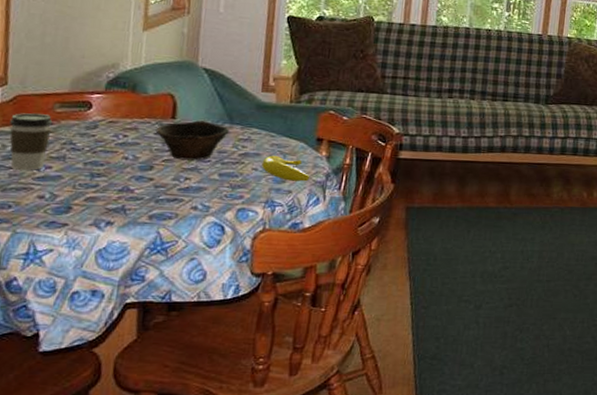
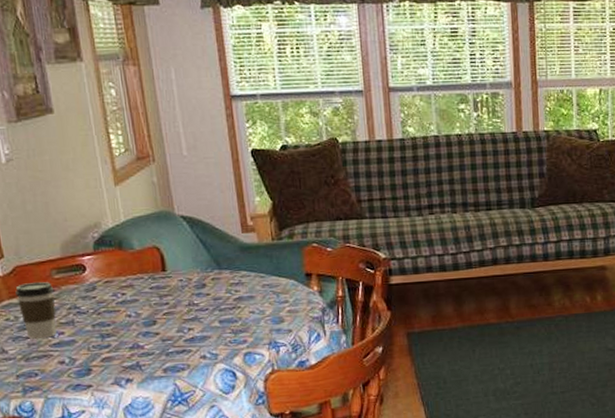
bowl: present [155,120,229,161] -> none [150,269,219,312]
banana: present [262,155,310,182] -> none [257,296,307,321]

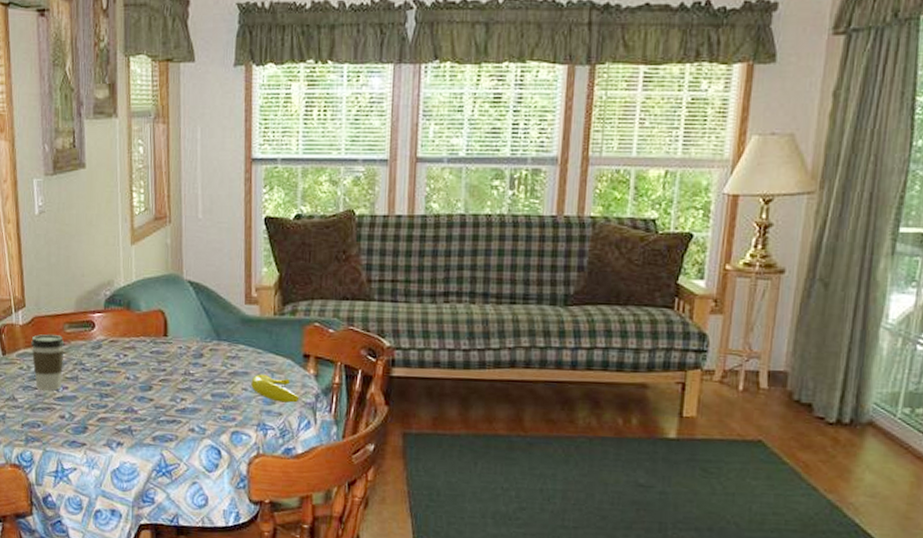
banana: none [257,296,307,321] -> present [251,374,300,404]

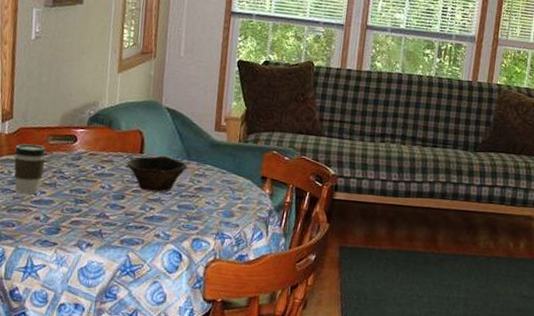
bowl: none [151,337,217,381] -> present [126,155,187,193]
banana: present [251,374,300,404] -> none [214,190,255,217]

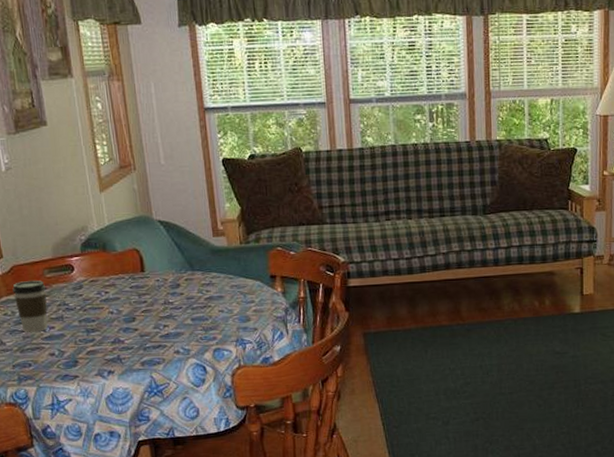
bowl: present [126,155,187,193] -> none [130,271,192,310]

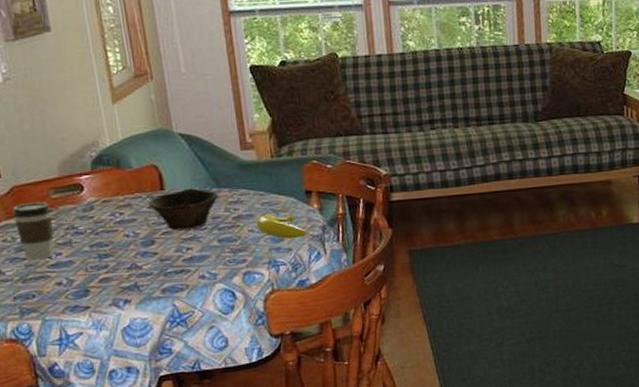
bowl: none [130,271,192,310] -> present [148,188,218,231]
banana: none [226,296,271,320] -> present [257,214,307,239]

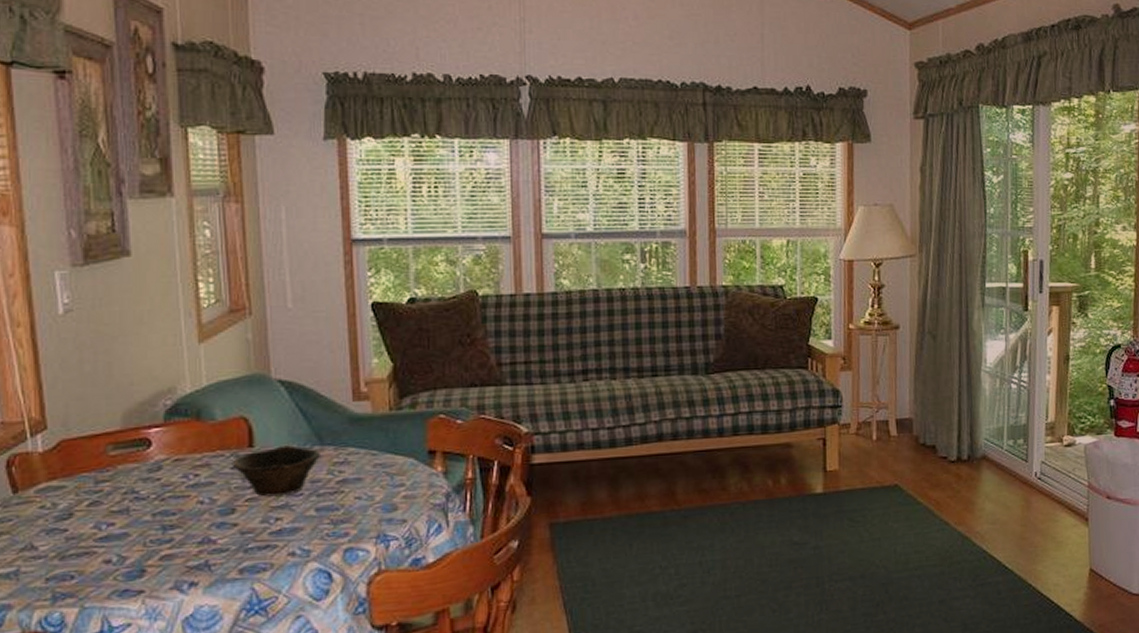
coffee cup: present [13,201,54,261] -> none [57,459,108,533]
banana: present [257,214,307,239] -> none [366,477,427,509]

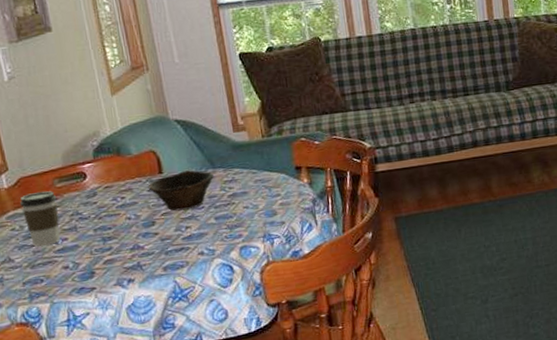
coffee cup: none [57,459,108,533] -> present [20,191,61,247]

